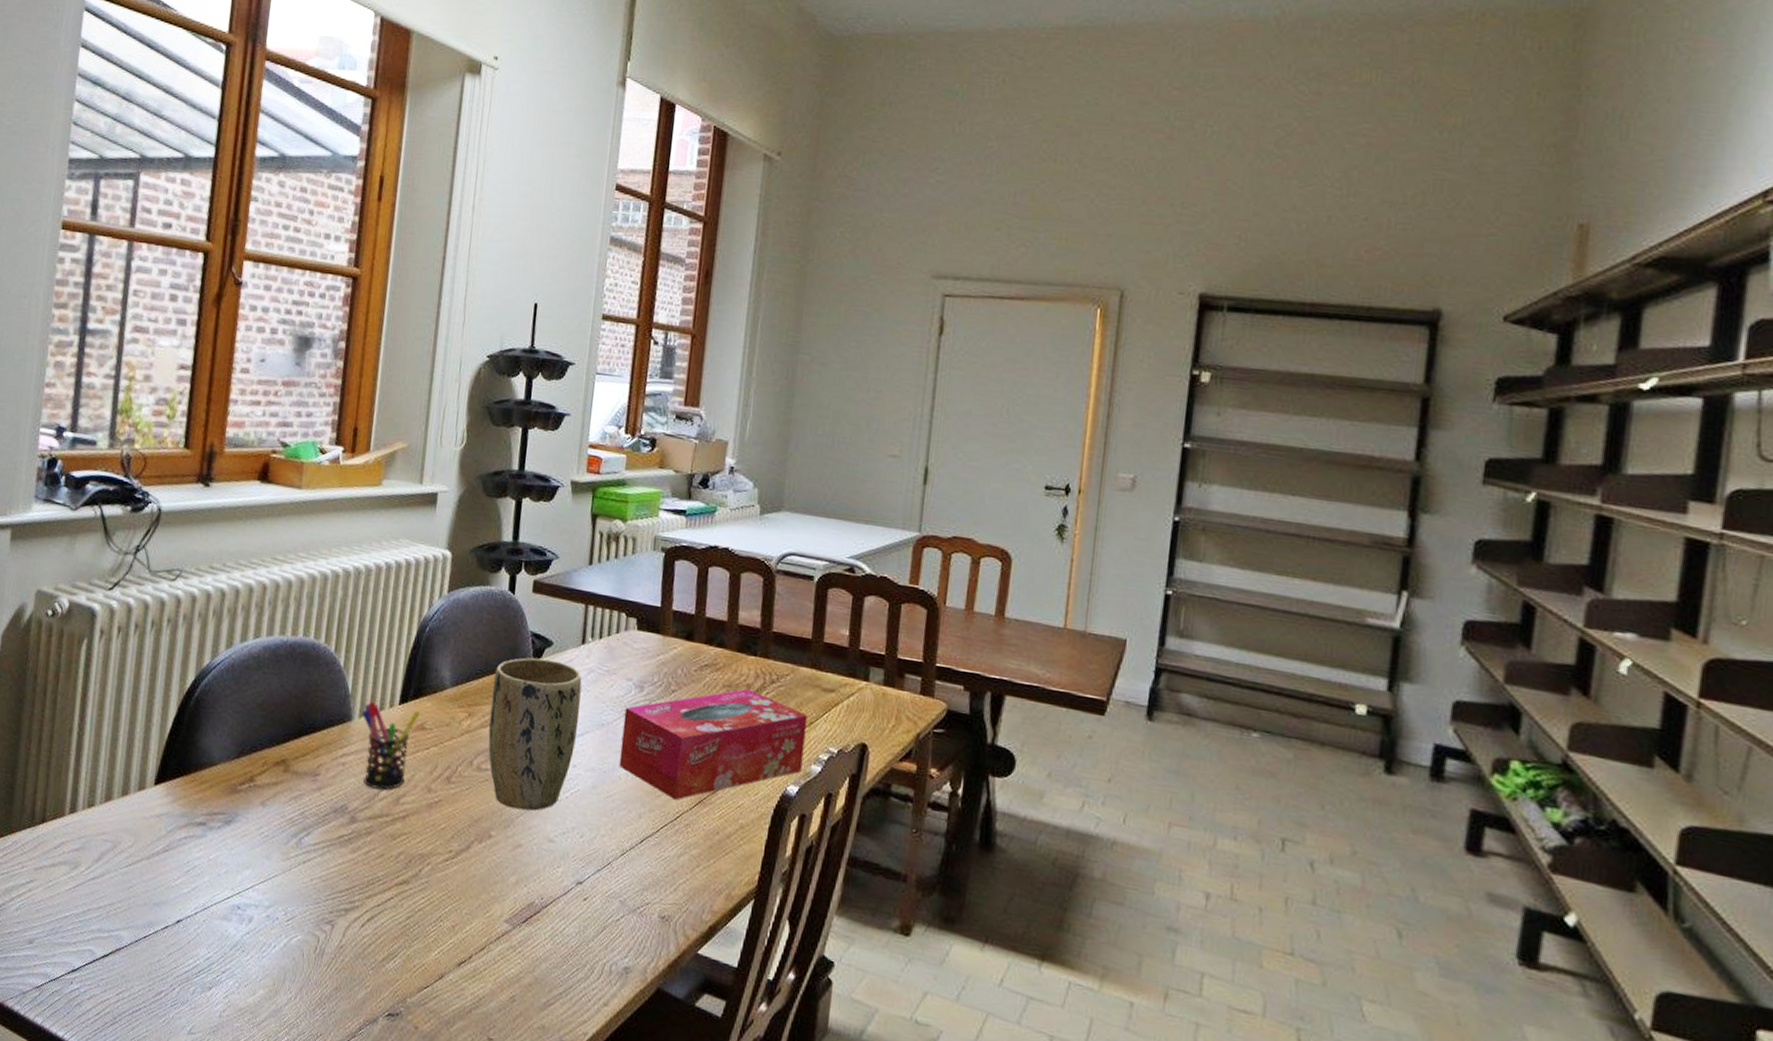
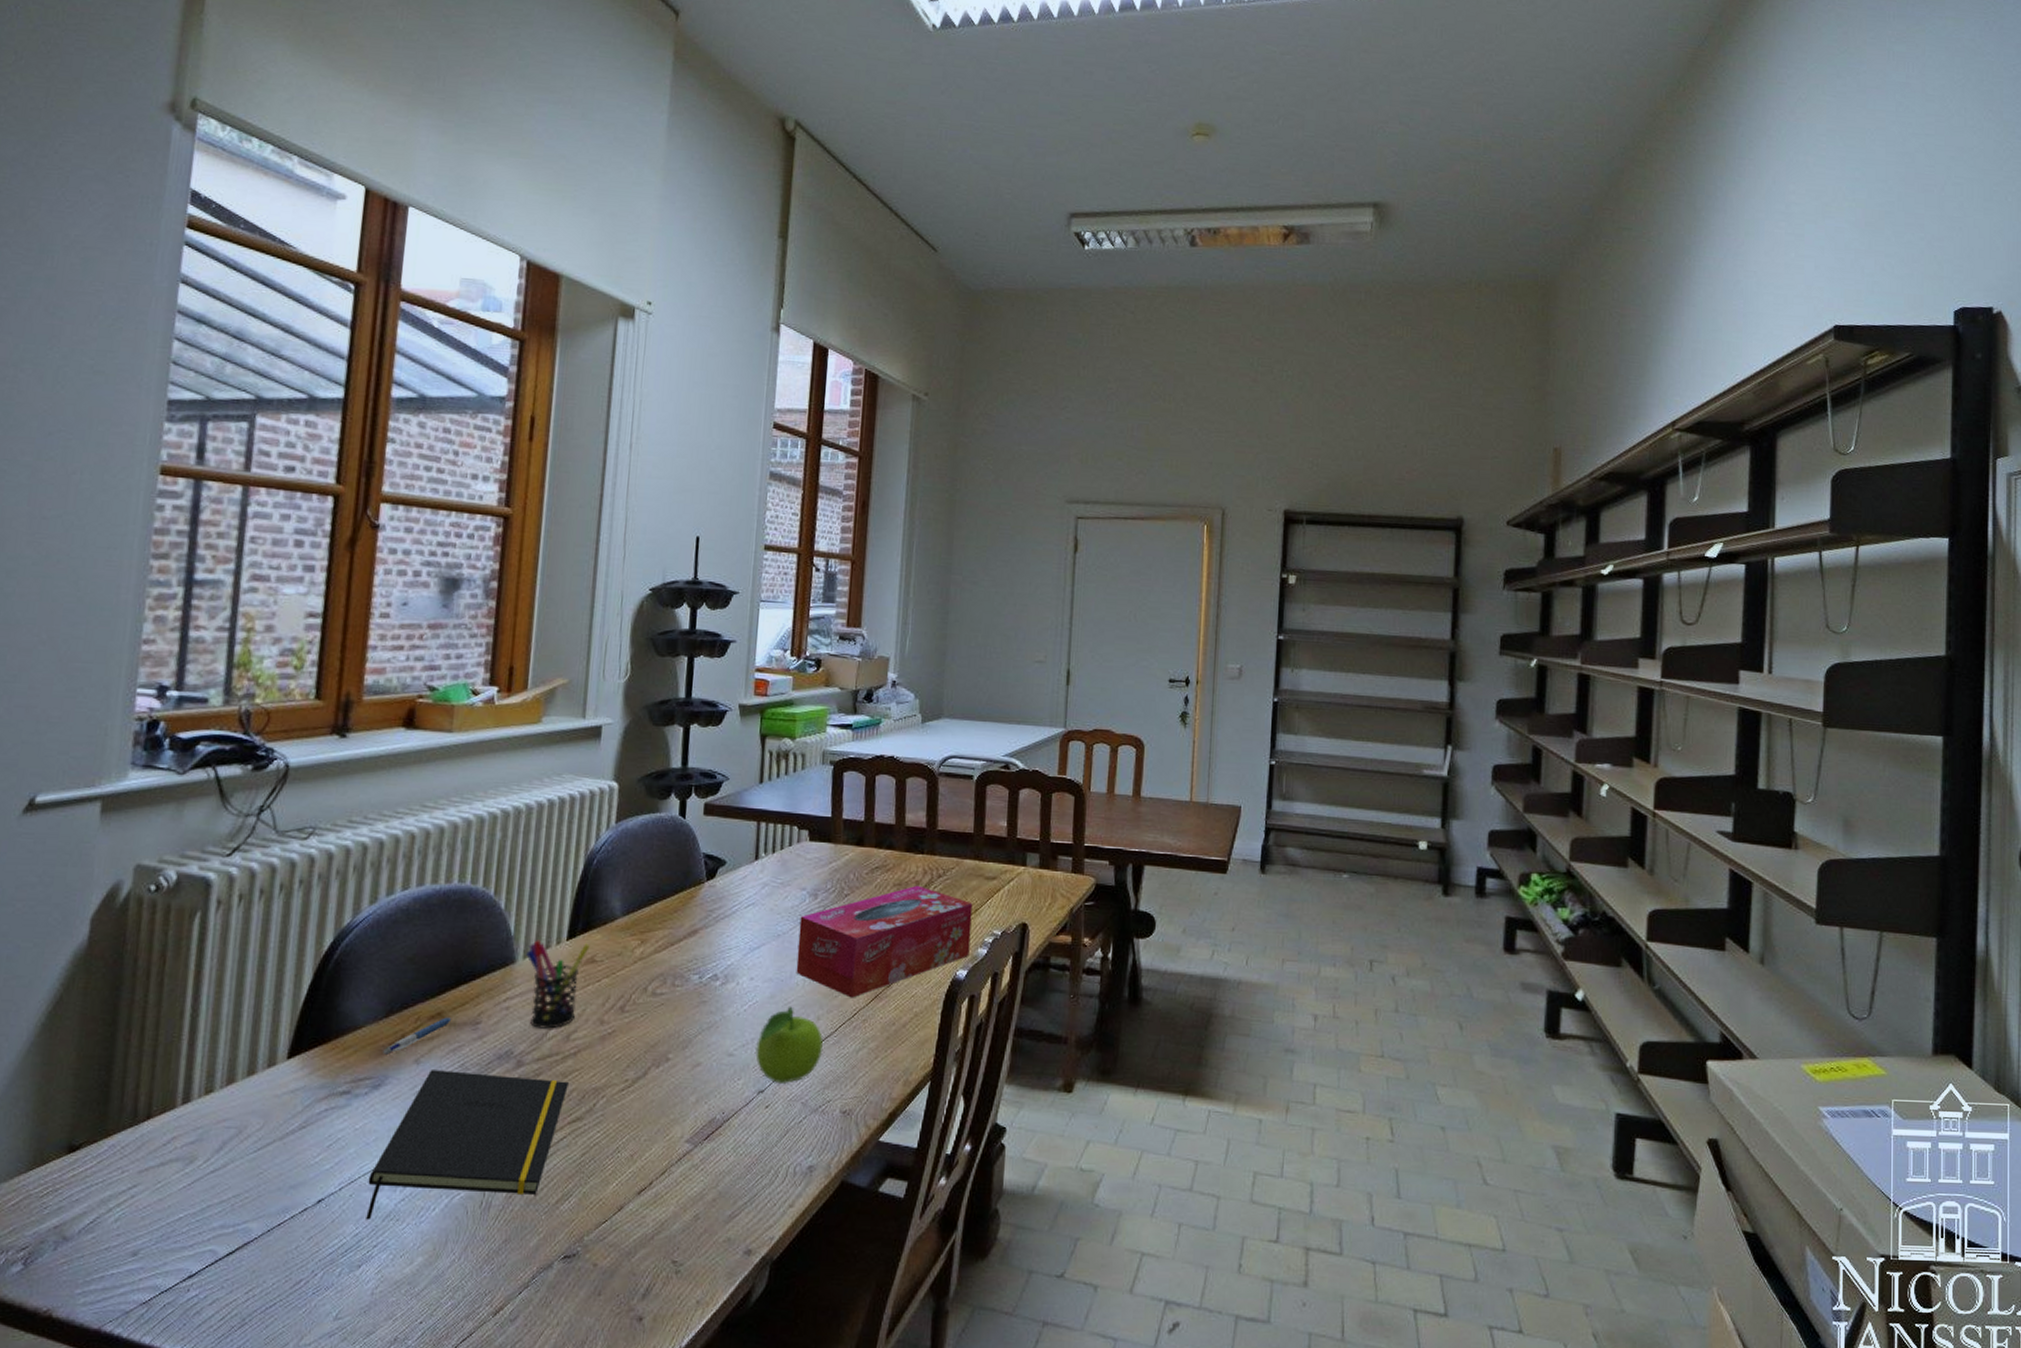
notepad: none [216,814,397,949] -> present [366,1070,569,1220]
pen: none [234,765,295,794] -> present [383,1017,452,1055]
plant pot: present [488,657,582,811] -> none [662,878,757,1029]
fruit: none [575,799,644,878] -> present [755,1006,823,1083]

